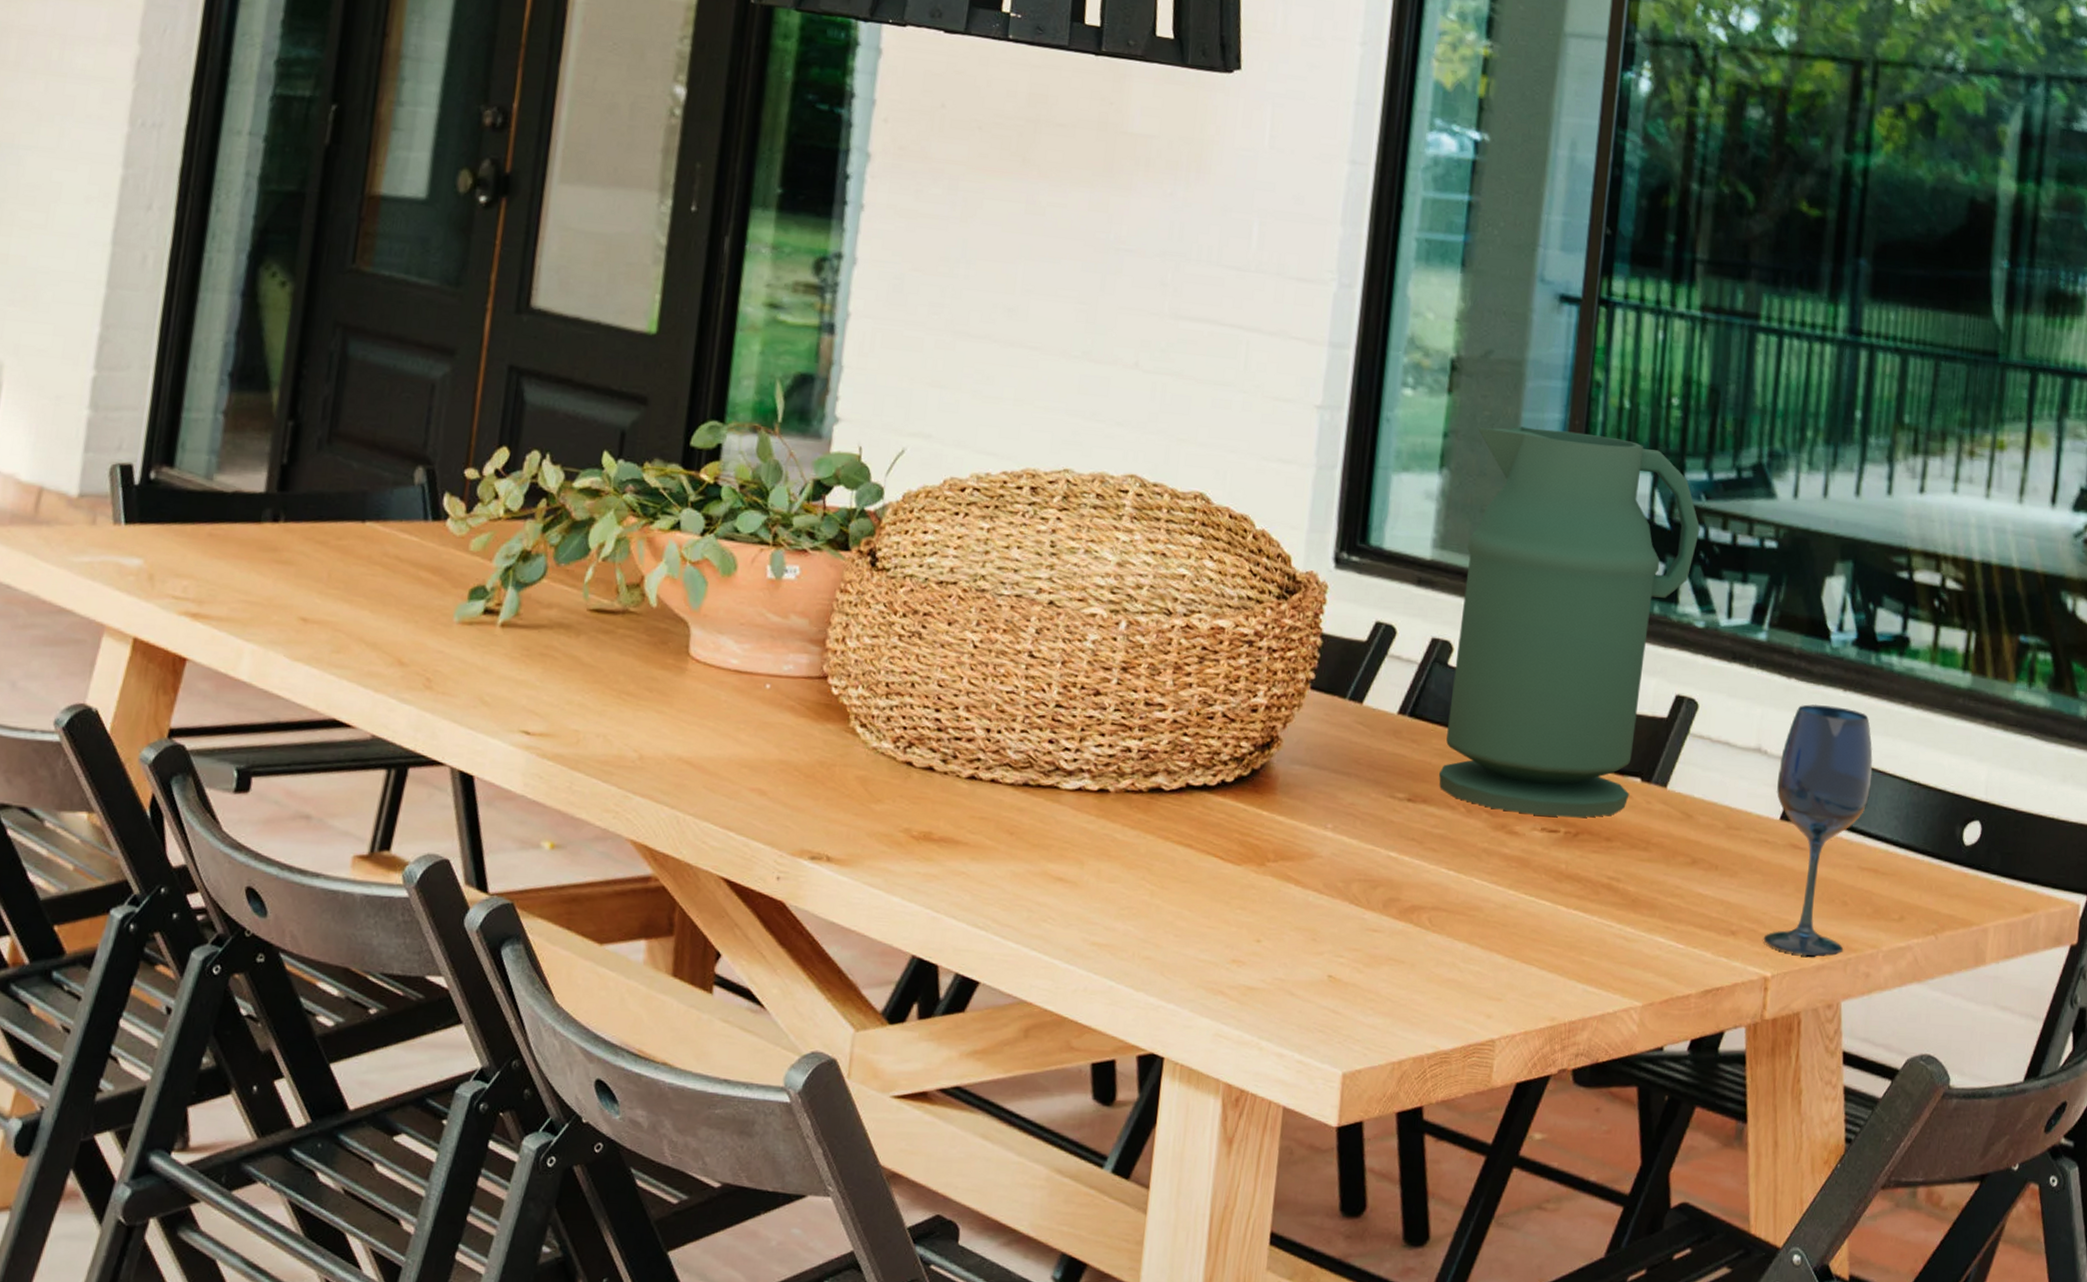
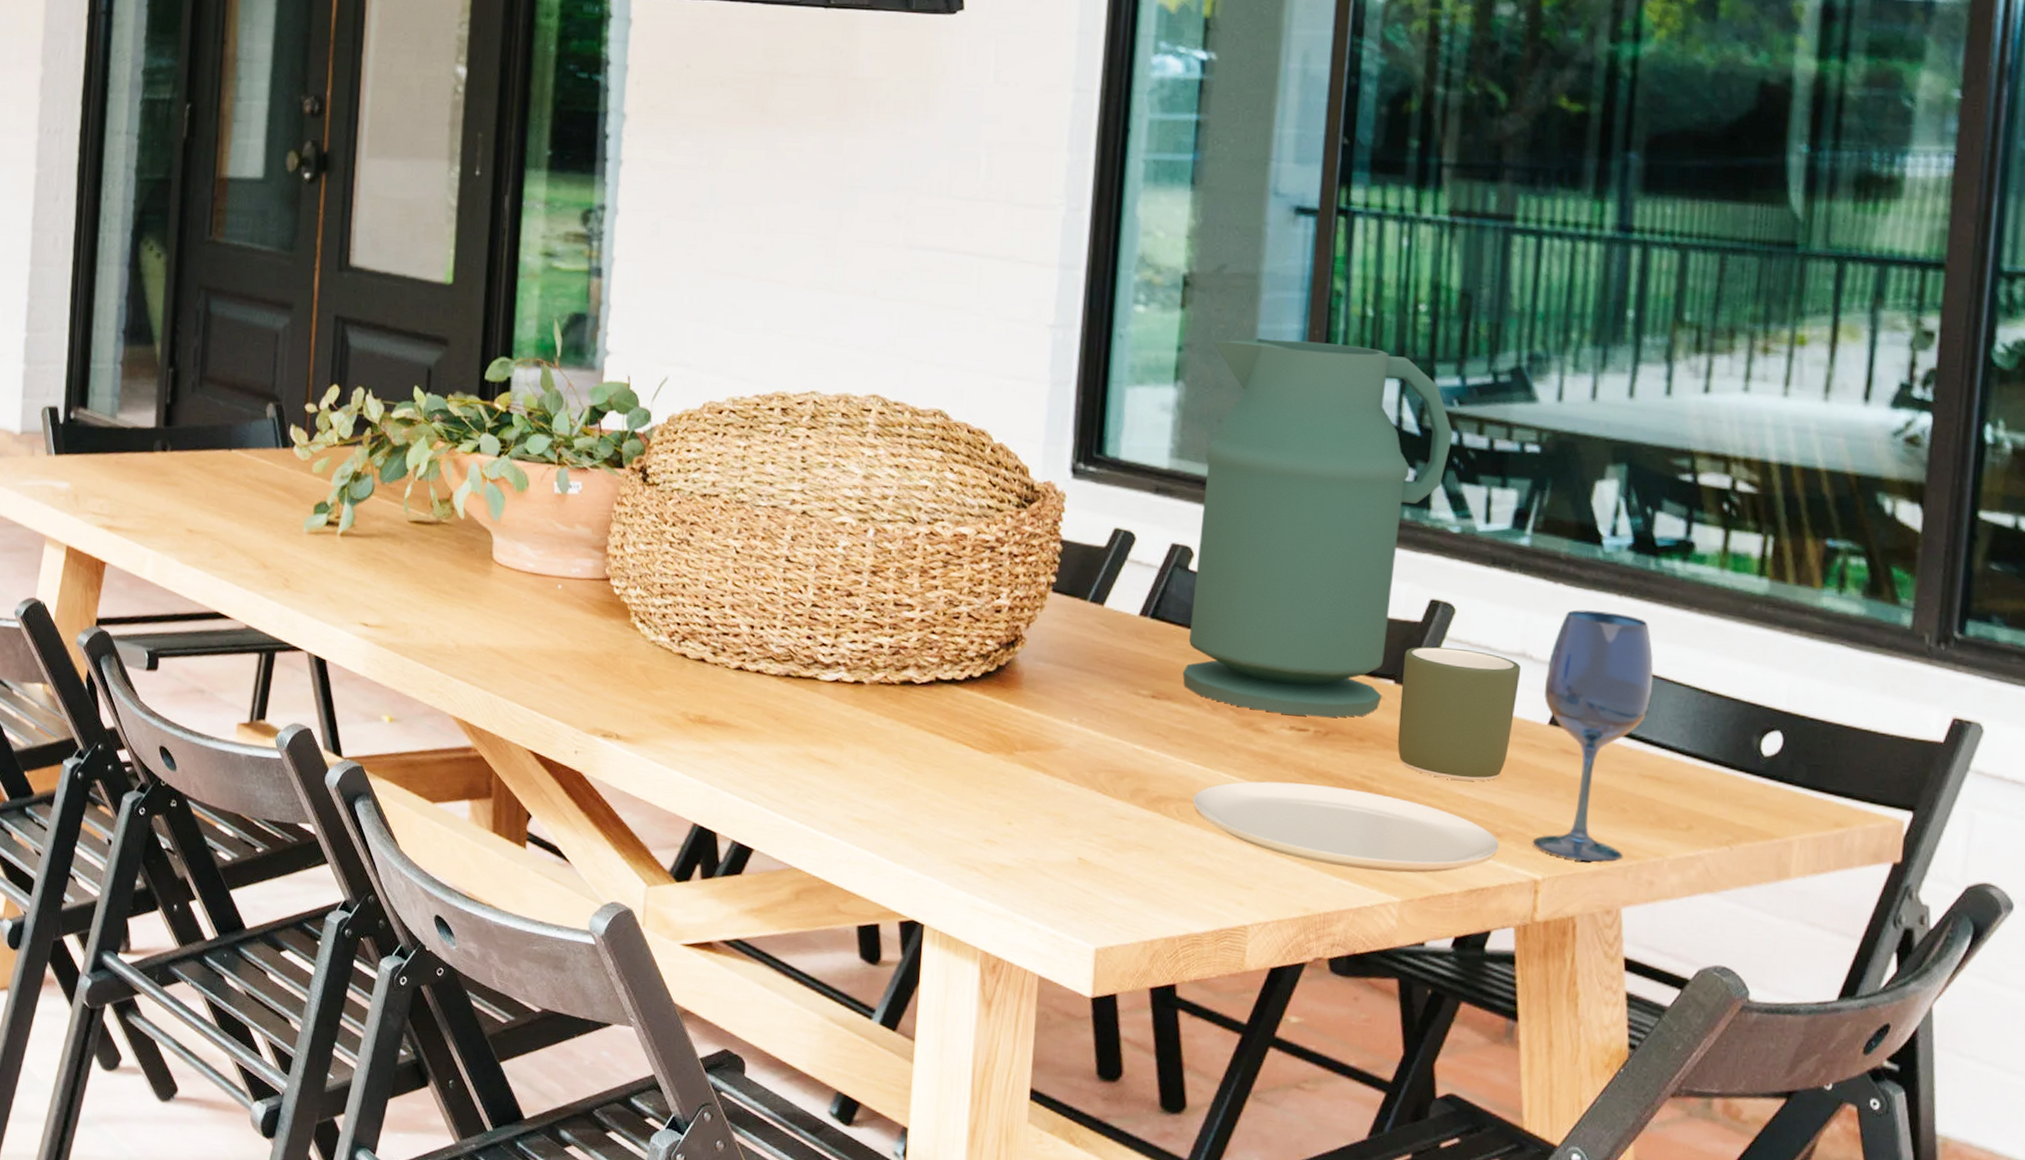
plate: none [1445,886,1734,976] -> present [1192,781,1500,873]
mug: none [1642,742,1757,879] -> present [1397,646,1522,782]

